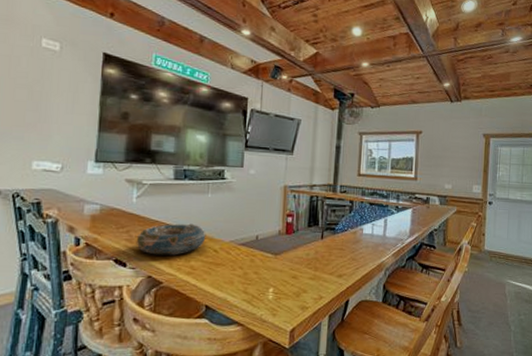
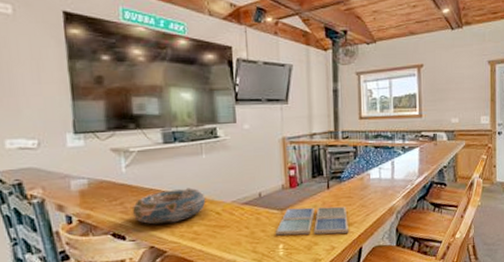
drink coaster: none [268,254,338,284] -> present [276,206,349,236]

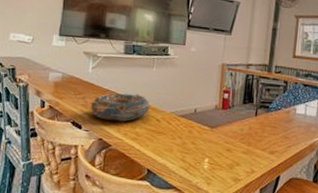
drink coaster: present [276,206,349,236] -> none [204,128,270,160]

